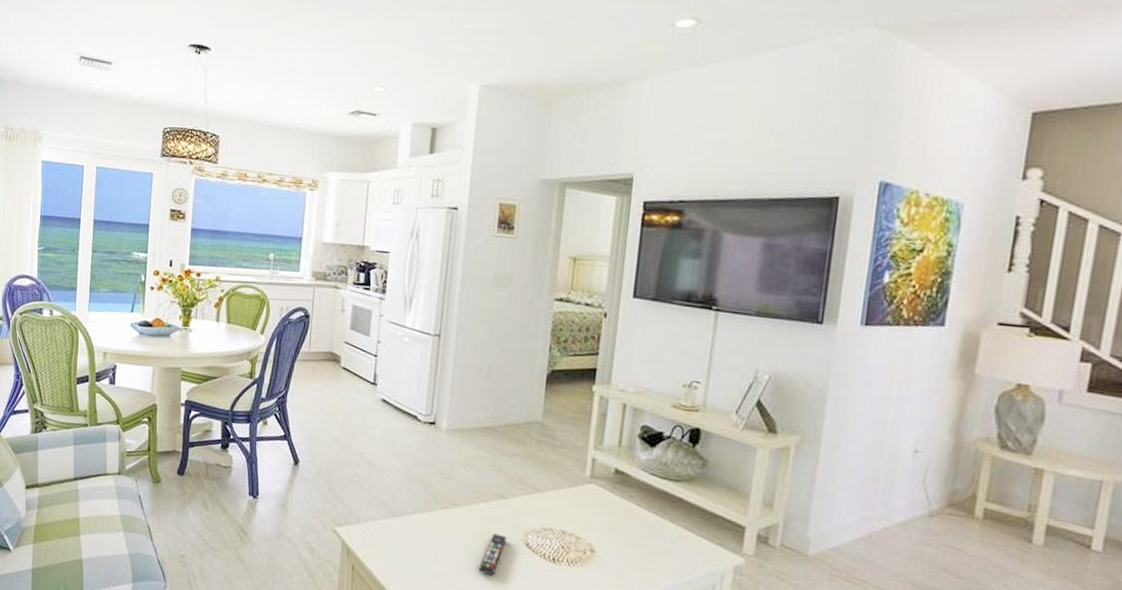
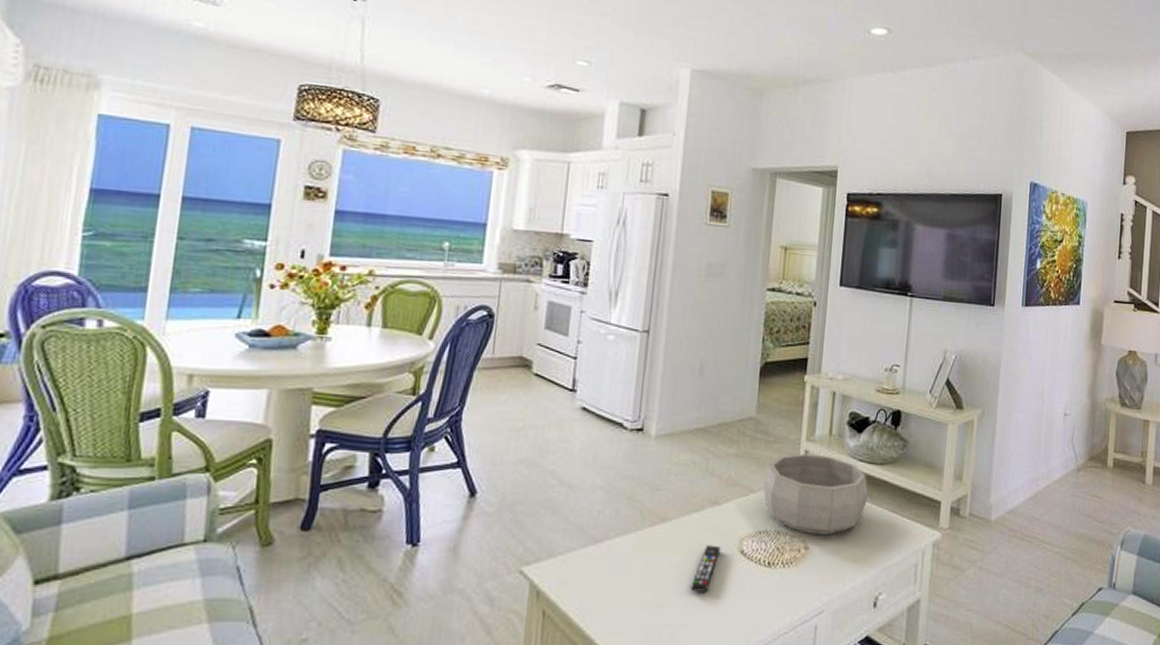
decorative bowl: none [548,460,660,542] -> present [763,453,868,535]

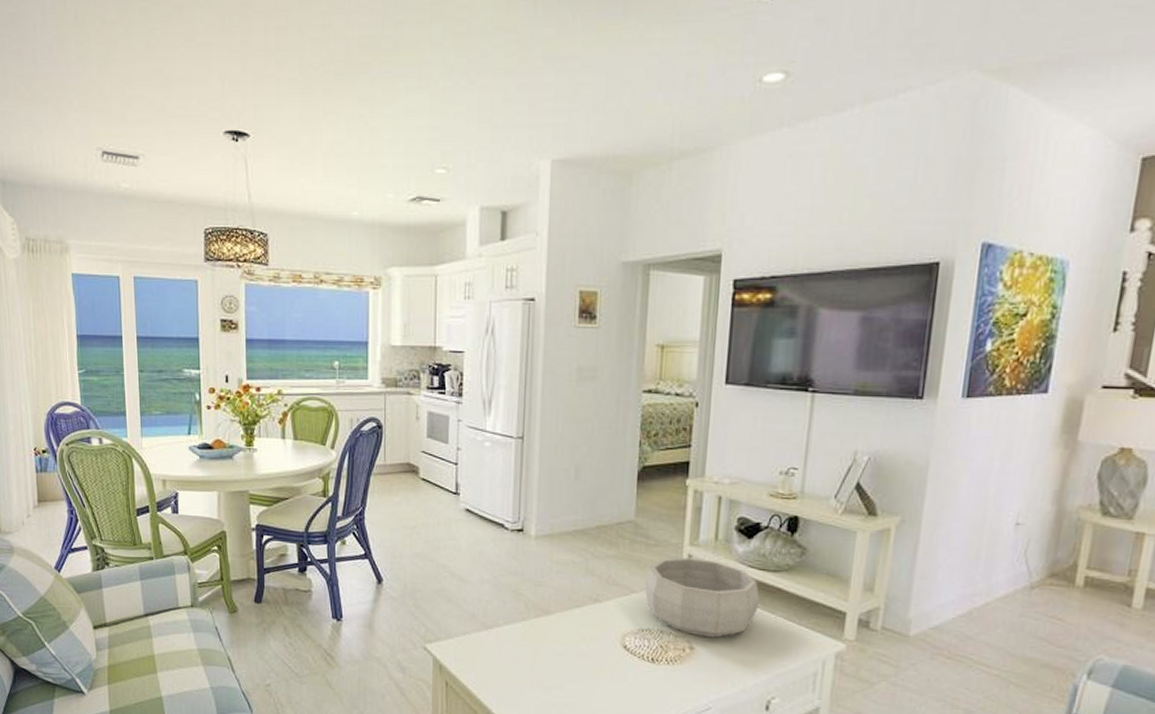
remote control: present [691,545,721,592] -> none [576,638,604,679]

